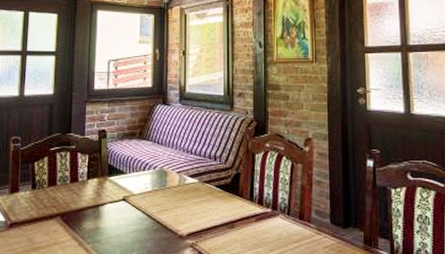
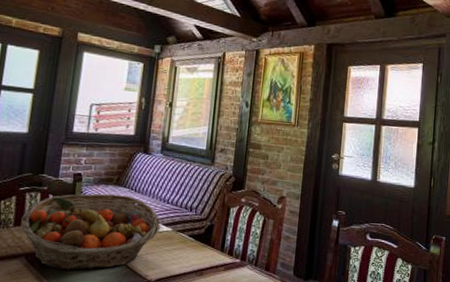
fruit basket: none [54,148,186,228] -> present [20,193,160,271]

